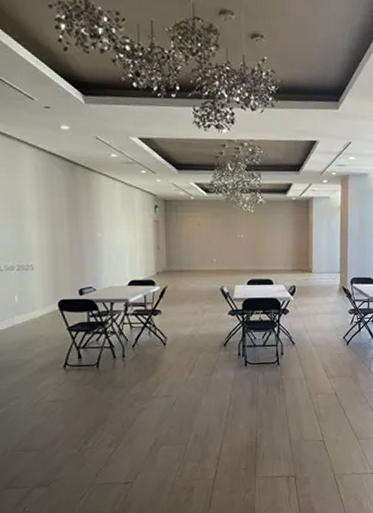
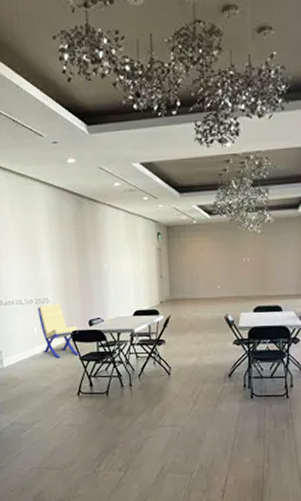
lounge chair: none [20,271,68,329] -> present [38,304,80,359]

